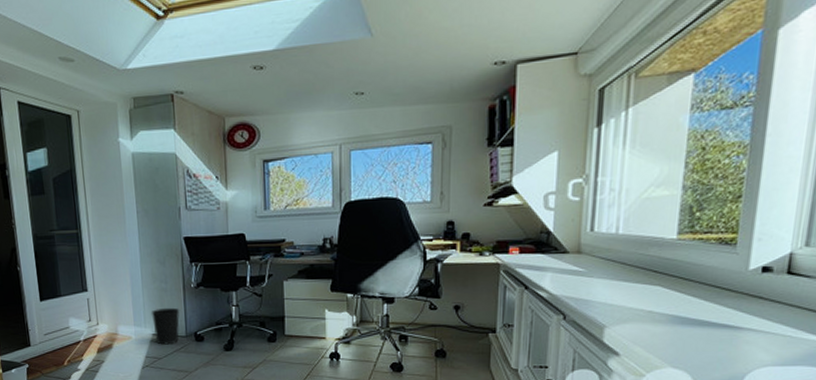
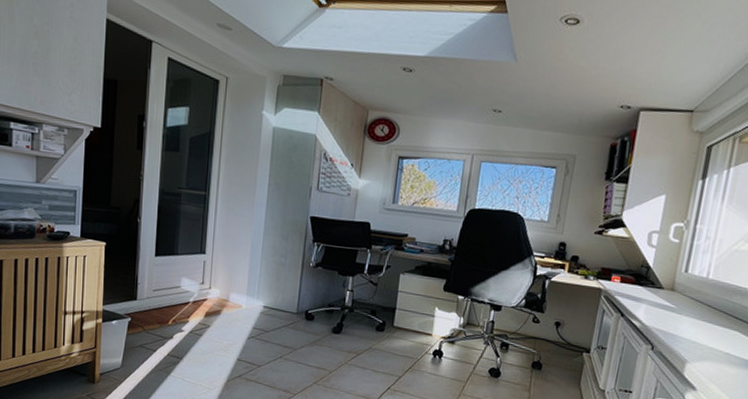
wastebasket: present [151,307,180,345] -> none [265,282,295,319]

